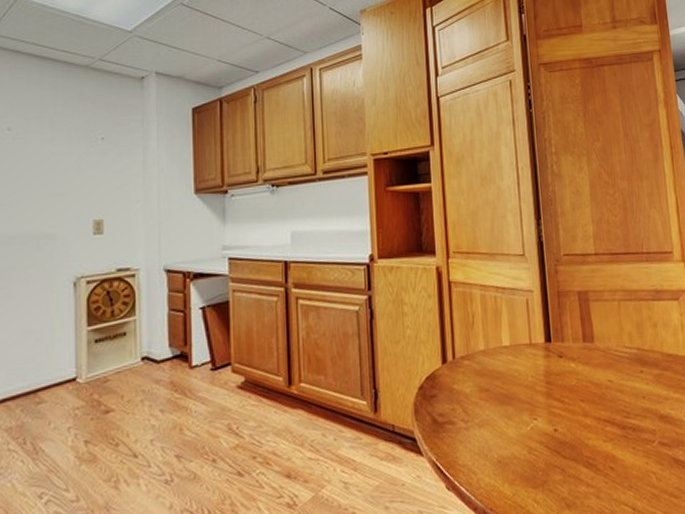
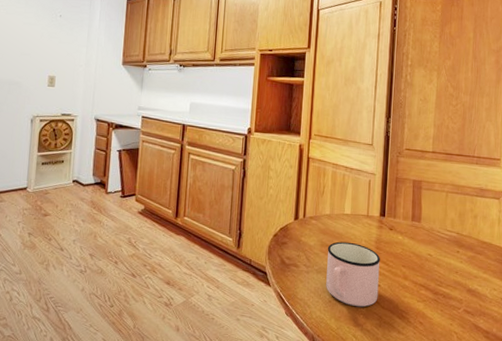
mug: none [487,381,557,463] -> present [326,241,380,307]

